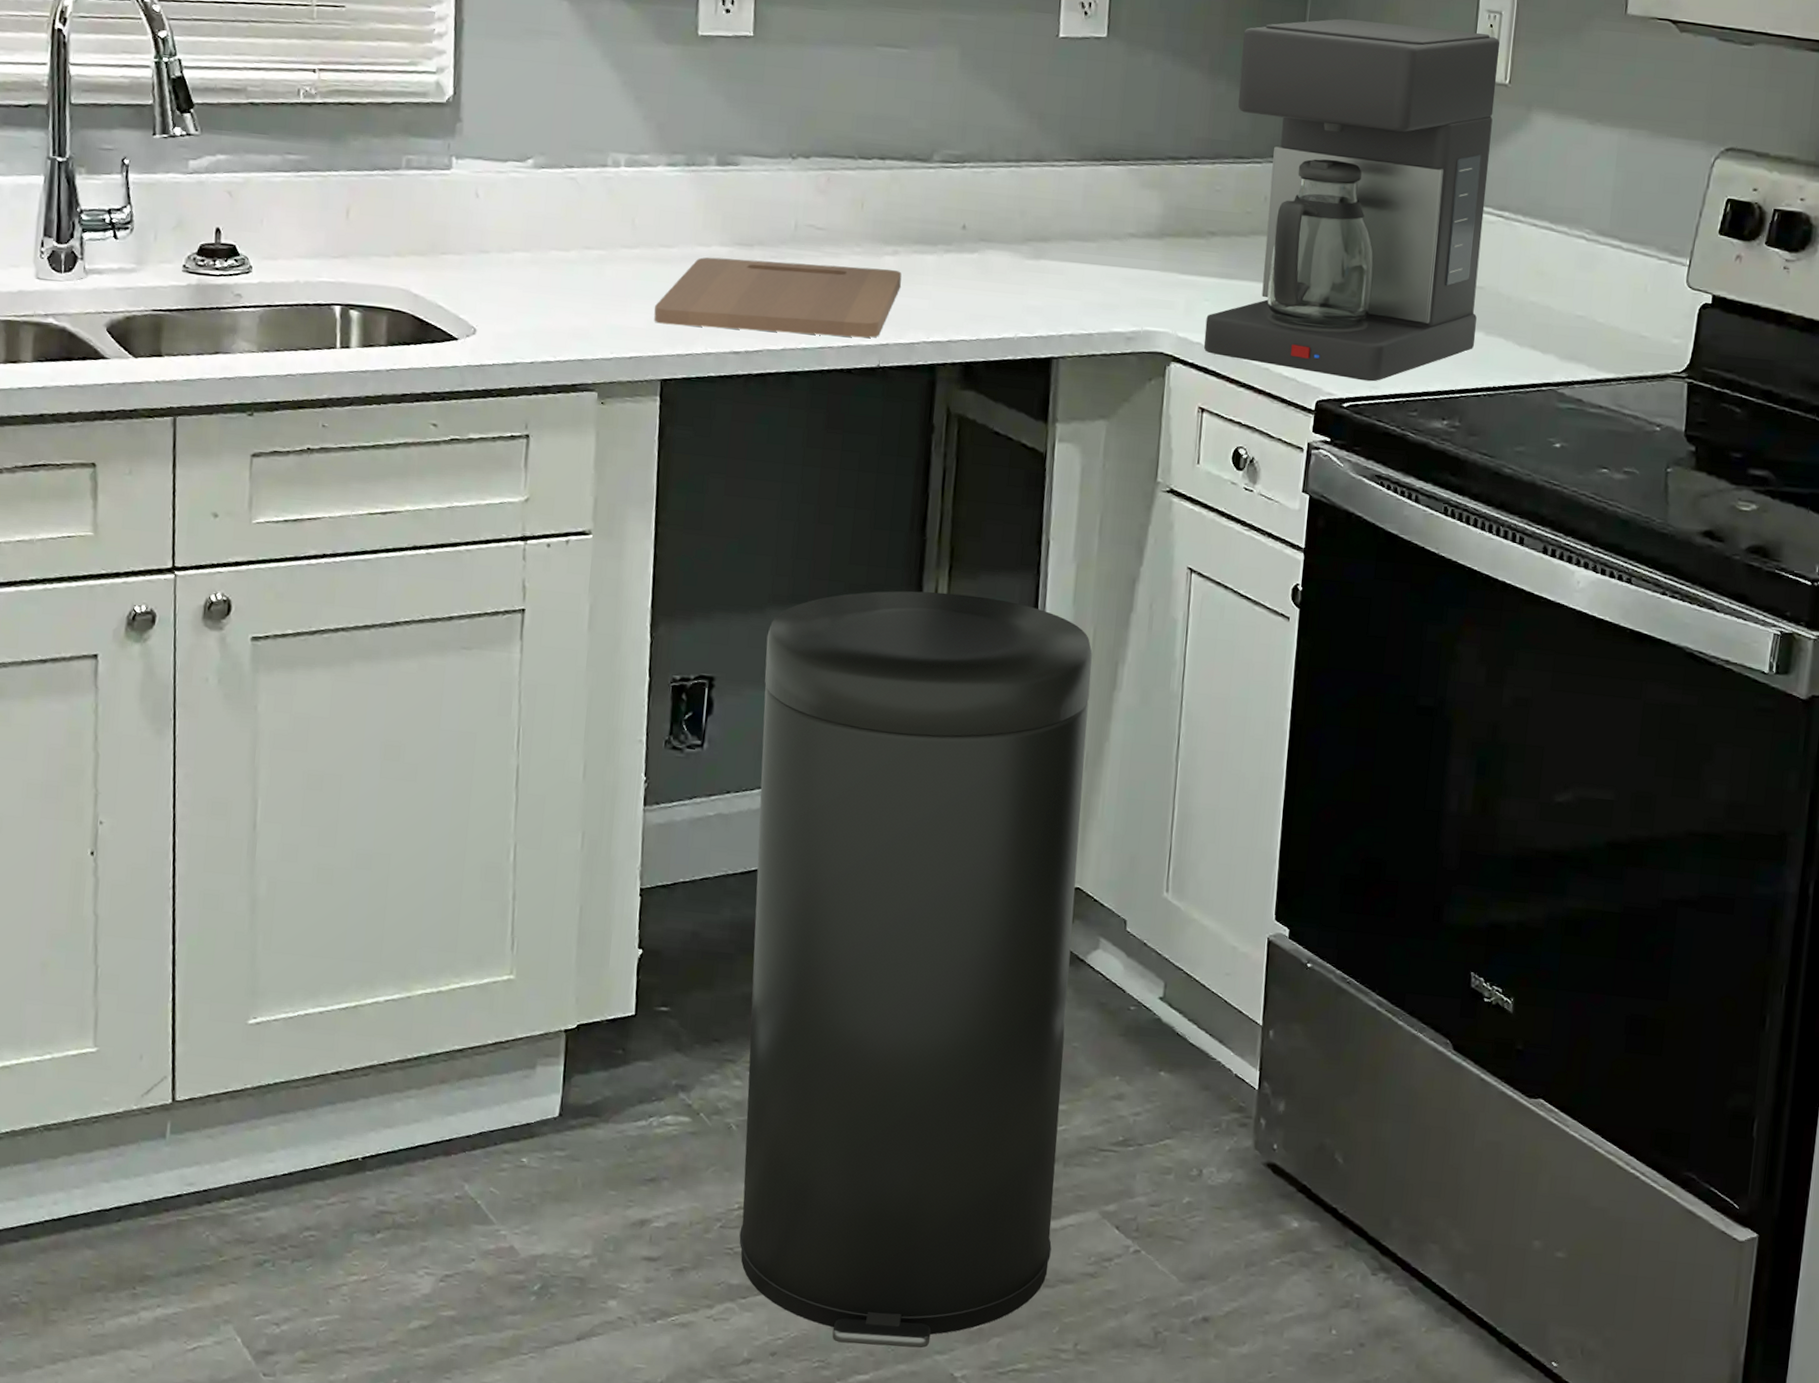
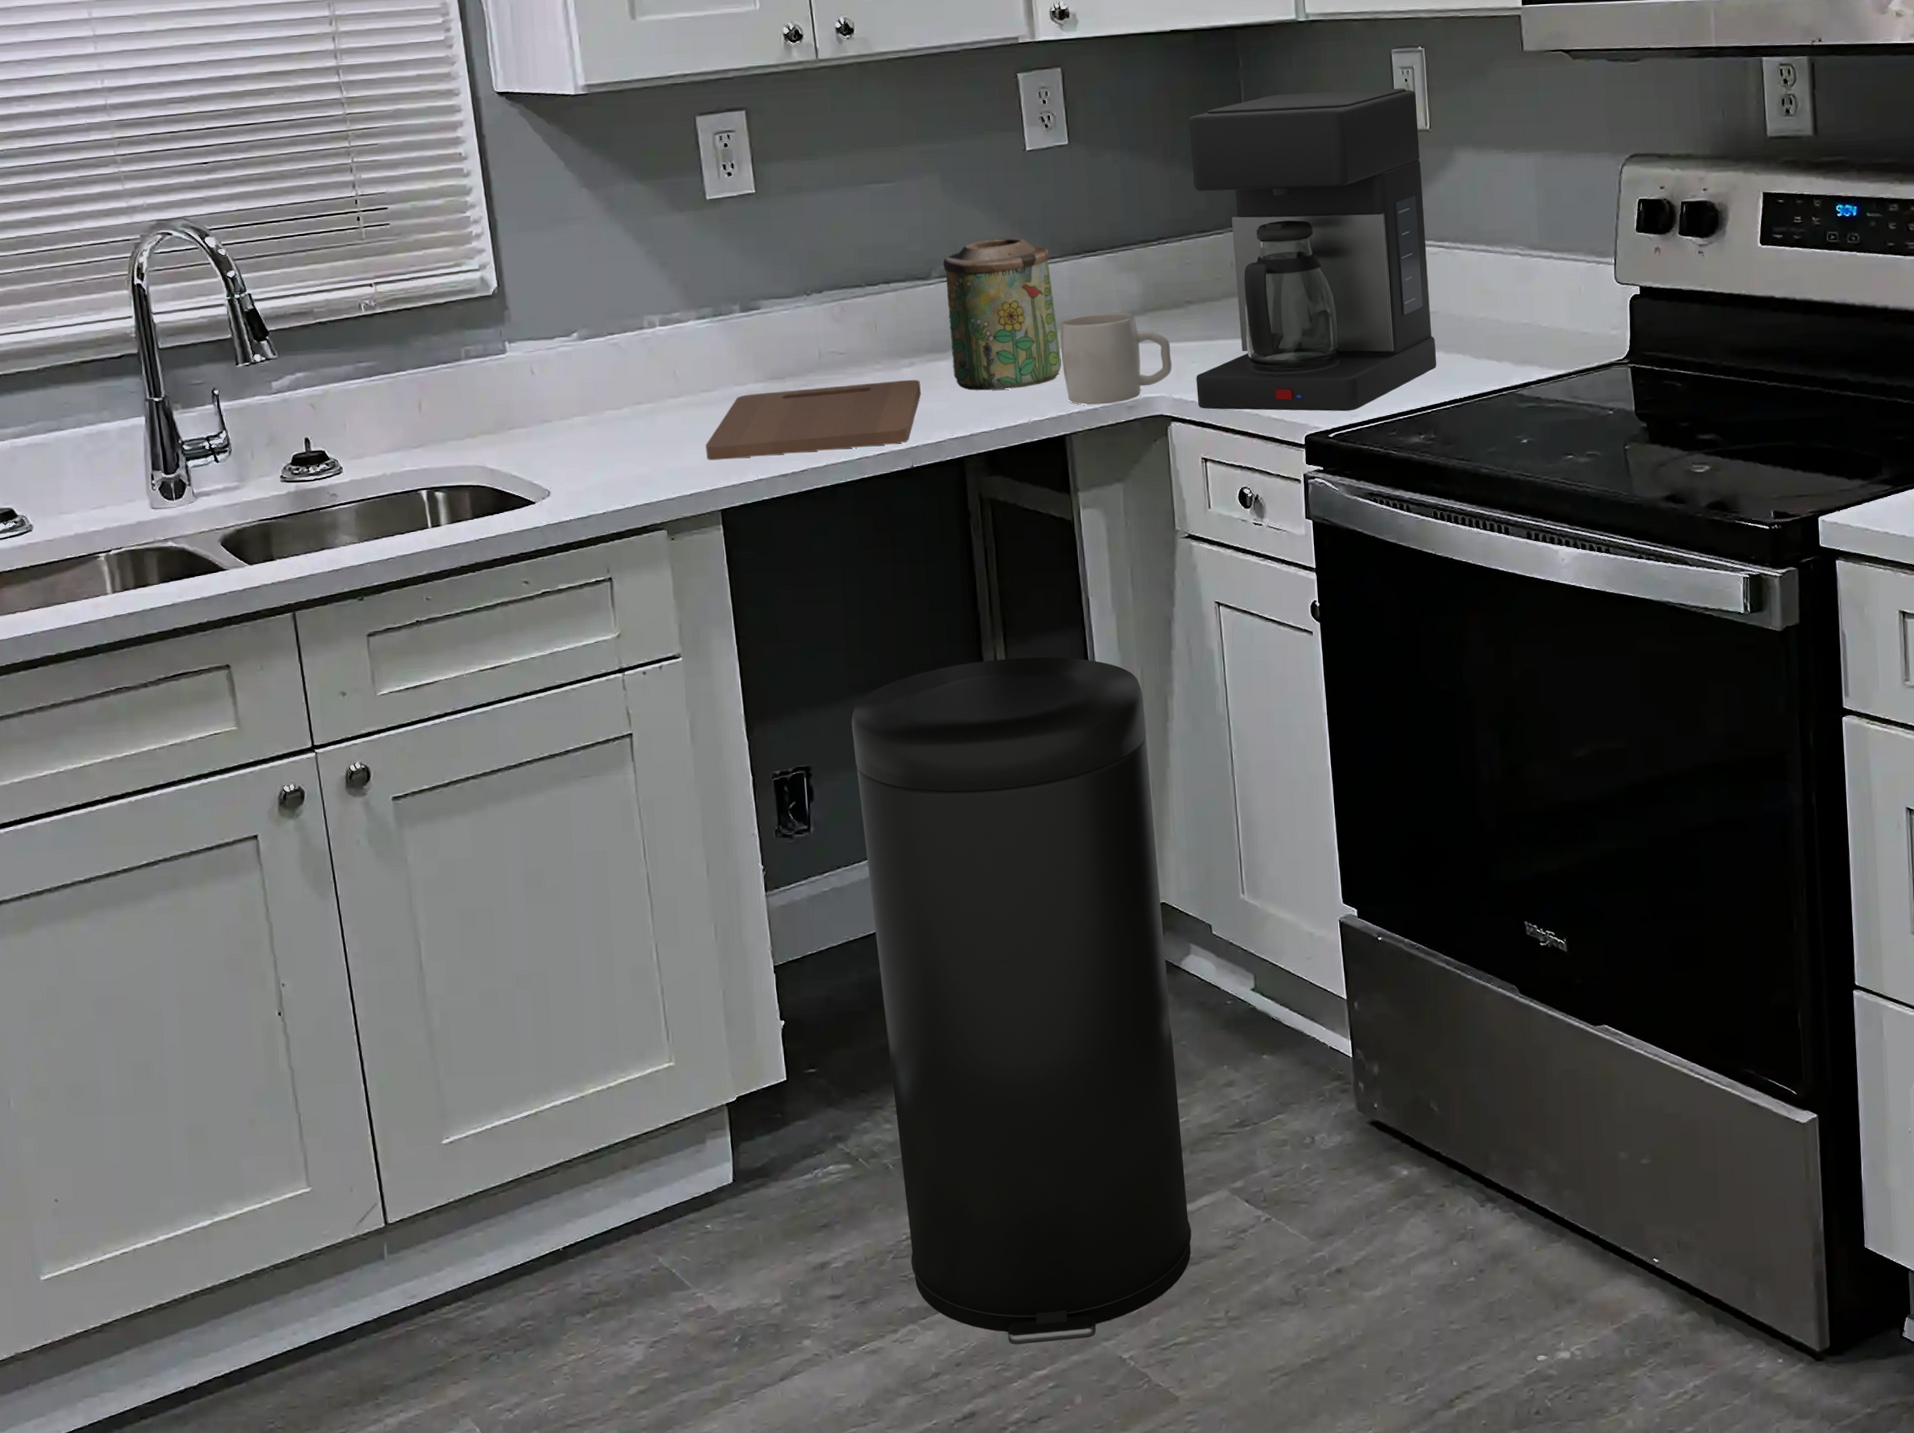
canister: none [939,128,1067,299] -> present [942,237,1062,391]
mug: none [1061,228,1184,332] -> present [1060,312,1172,405]

